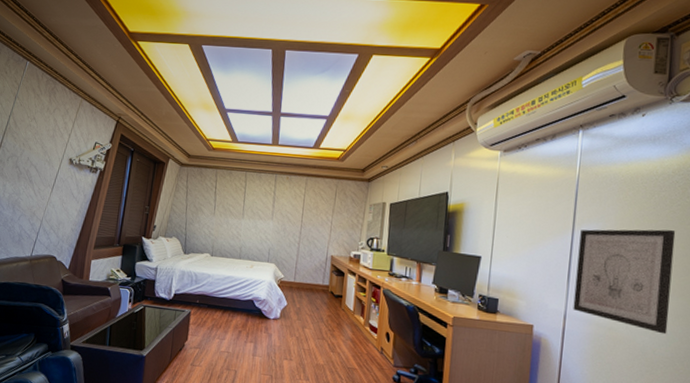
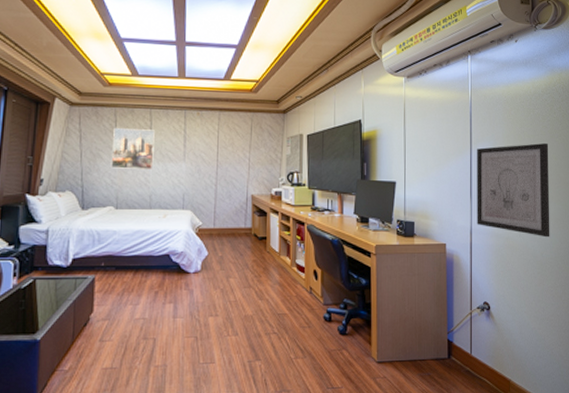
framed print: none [209,186,248,225] -> present [111,127,155,170]

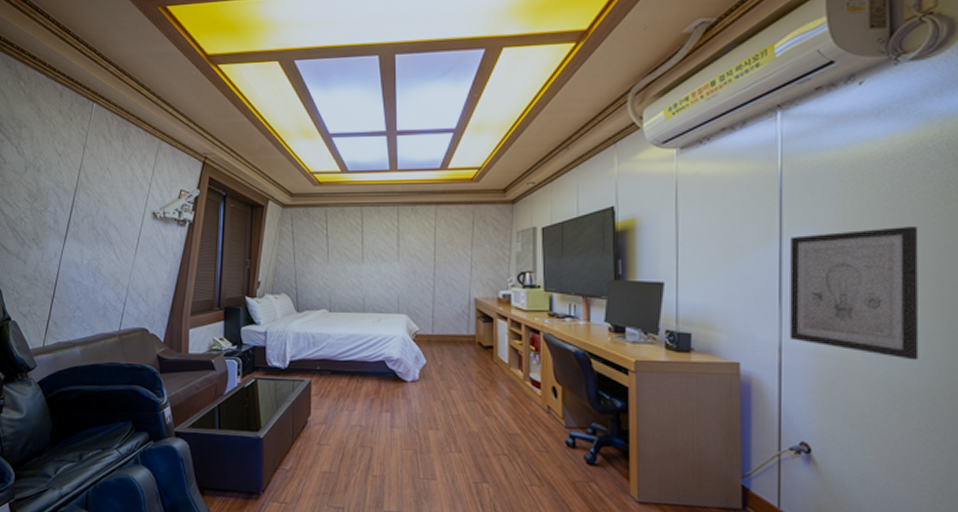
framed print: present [111,127,155,170] -> none [323,227,366,271]

